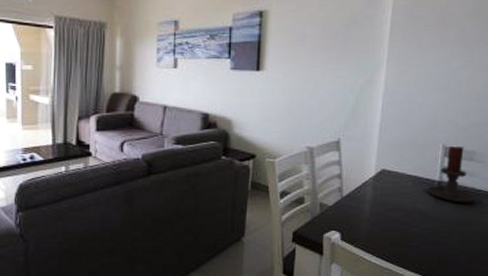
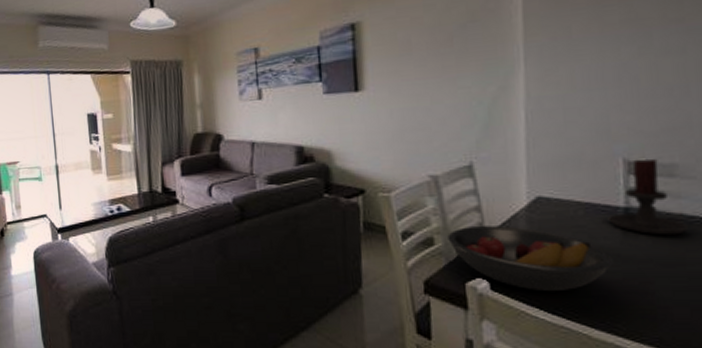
fruit bowl: none [314,190,426,243] -> present [447,226,613,292]

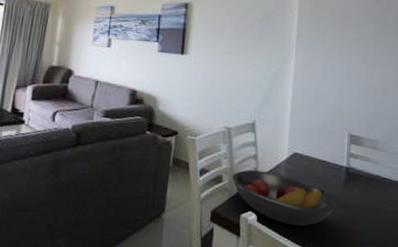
candle holder: present [608,158,688,236] -> none [336,133,381,191]

